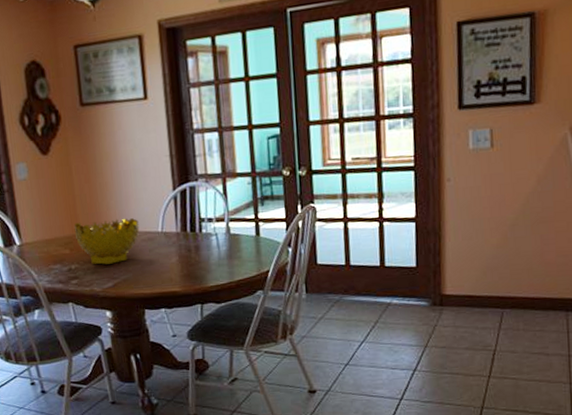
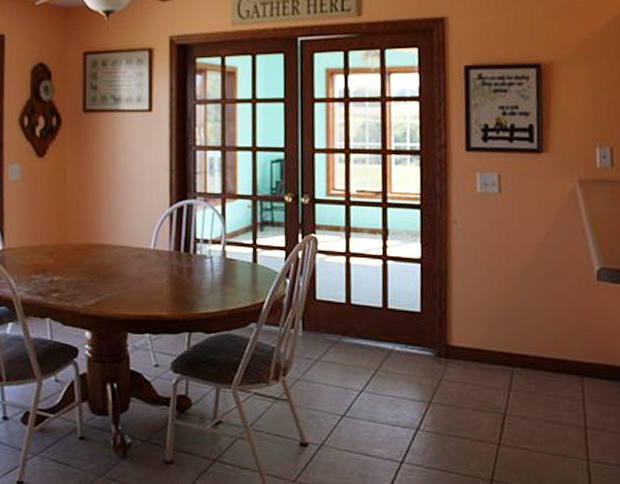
decorative bowl: present [74,218,140,265] -> none [61,231,131,279]

